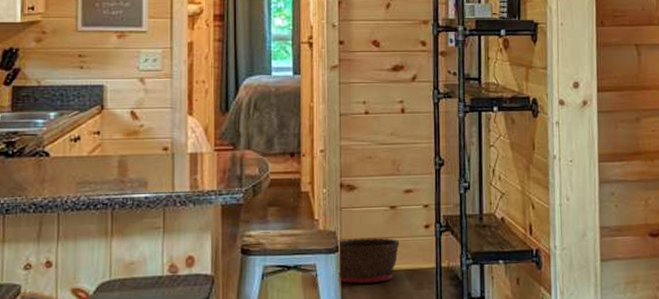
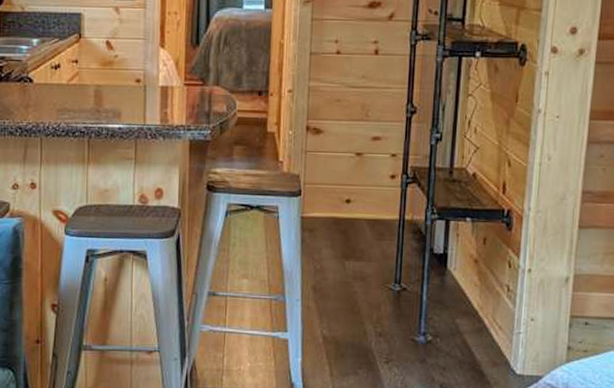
basket: present [337,237,400,284] -> none [299,183,364,230]

